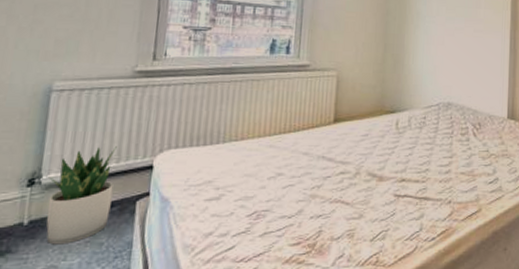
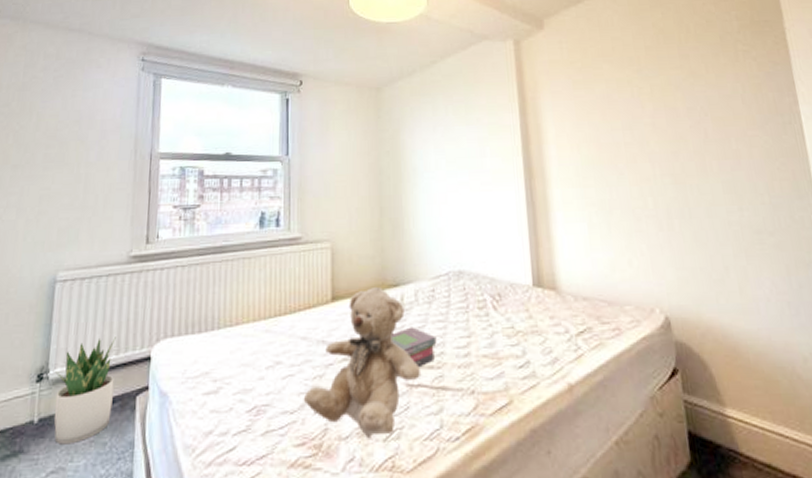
teddy bear: none [301,112,407,239] -> present [303,286,420,439]
books: none [384,147,424,180] -> present [390,327,437,366]

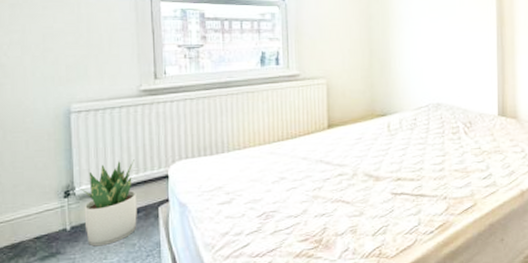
teddy bear: present [303,286,420,439] -> none [305,116,403,235]
books: present [390,327,437,366] -> none [378,148,417,179]

